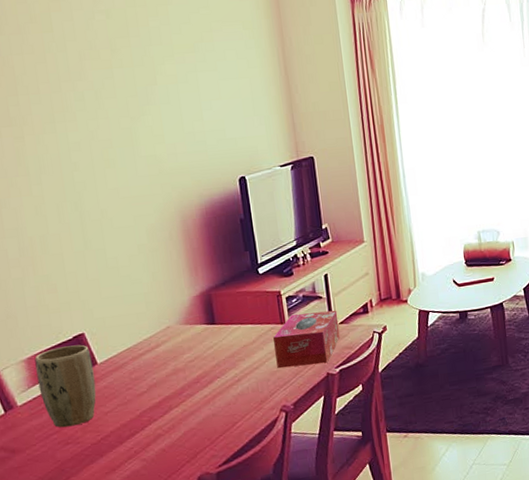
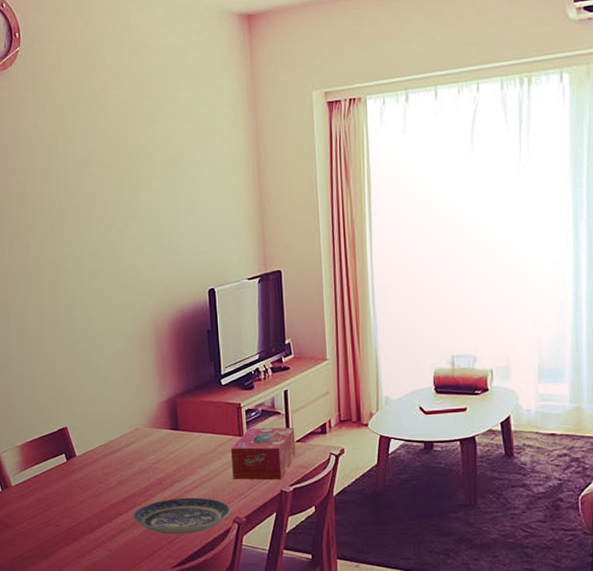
plant pot: present [34,344,97,428] -> none [27,437,74,510]
plate: none [170,390,277,434] -> present [134,497,230,535]

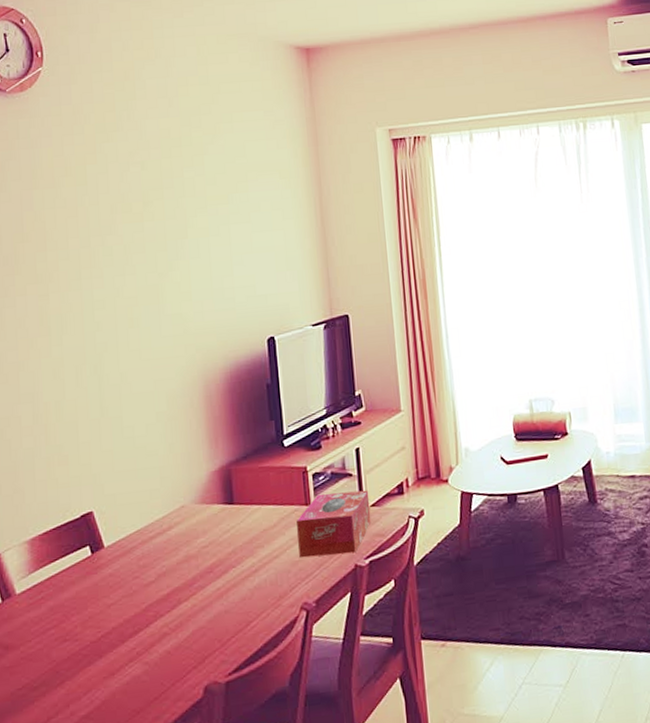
plate: present [134,497,230,535] -> none [178,583,297,635]

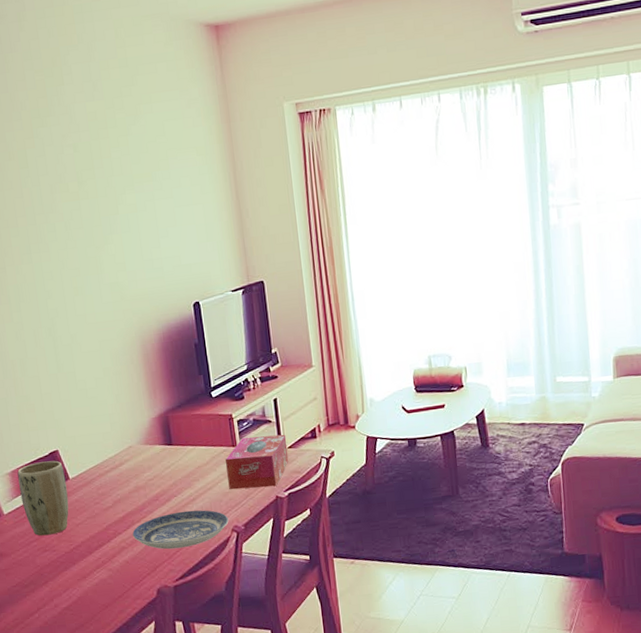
plant pot: none [38,524,101,622] -> present [17,460,69,536]
plate: none [178,583,297,635] -> present [132,510,229,550]

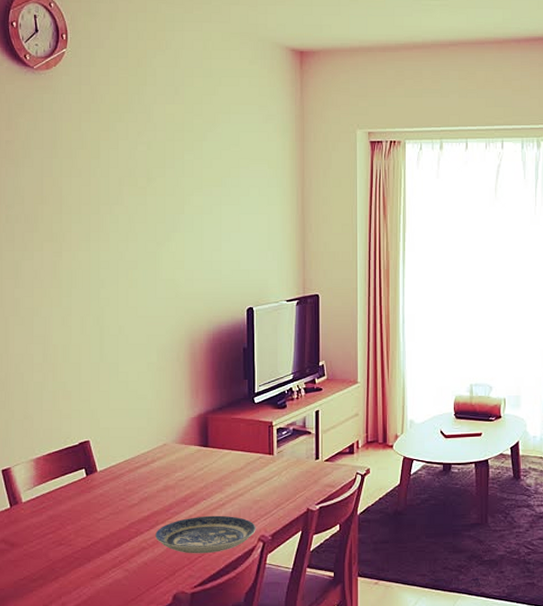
plant pot: present [17,460,69,536] -> none [43,451,93,529]
tissue box: present [225,434,289,490] -> none [261,446,324,499]

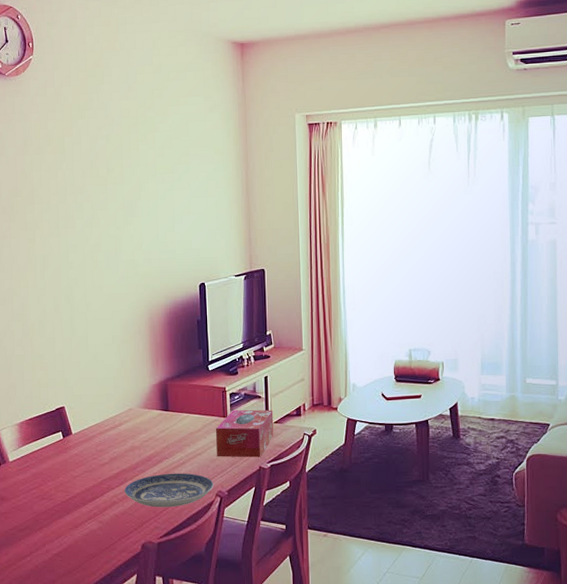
tissue box: none [261,446,324,499] -> present [216,409,274,458]

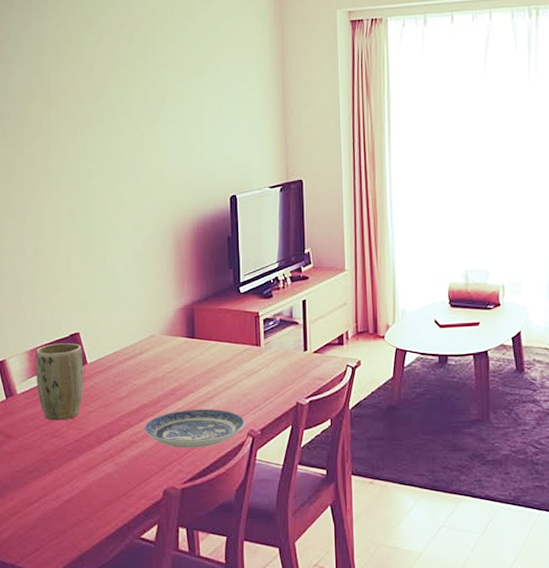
plant pot: none [25,416,69,485] -> present [36,343,84,421]
tissue box: present [216,409,274,458] -> none [248,337,313,392]

